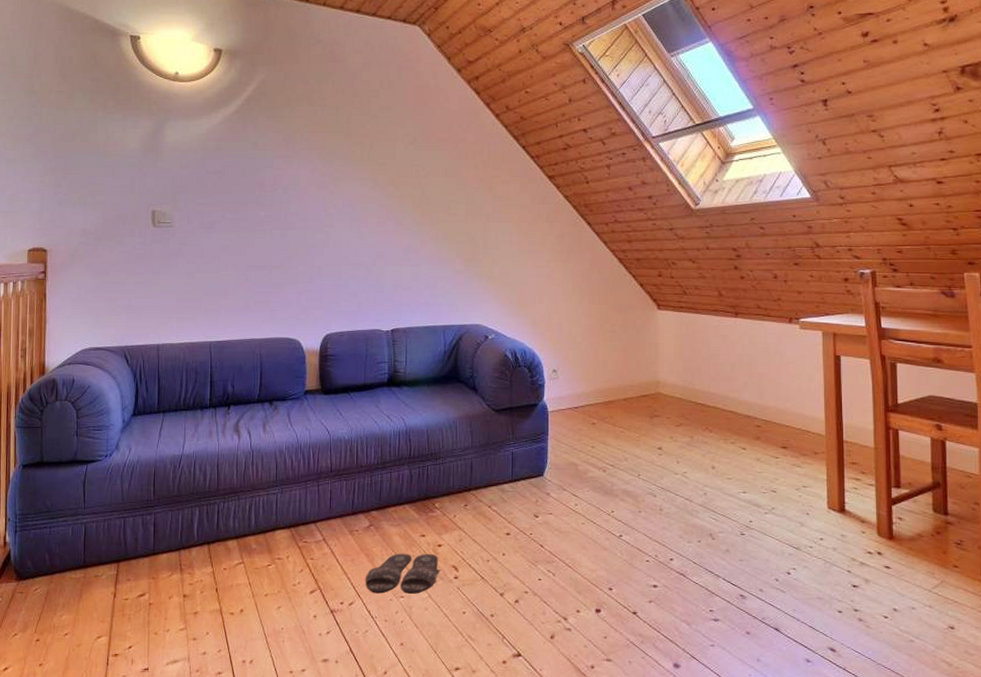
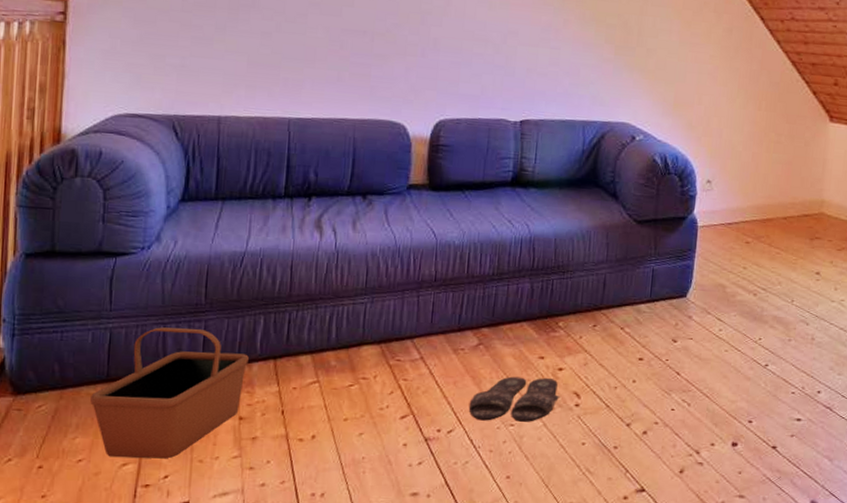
basket: none [72,520,189,632] -> present [90,327,249,459]

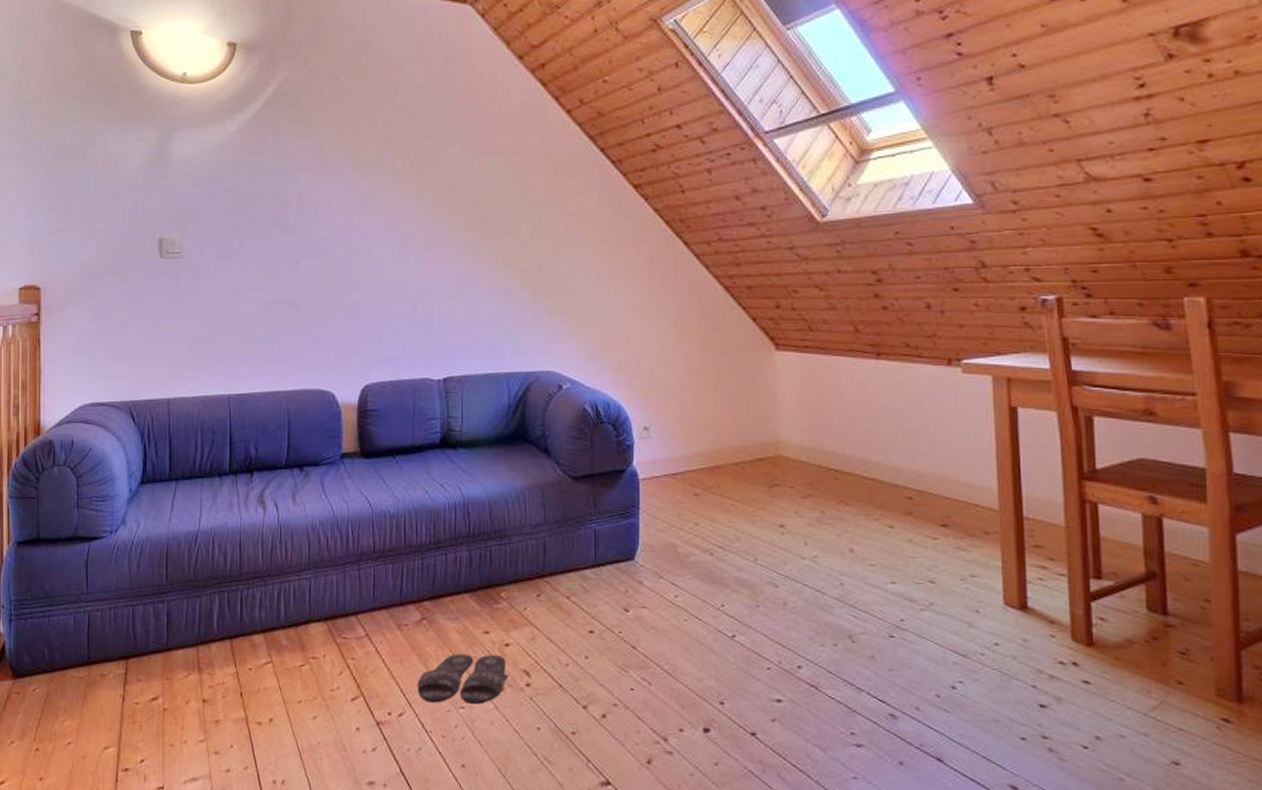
basket: present [90,327,249,459] -> none [75,609,208,743]

